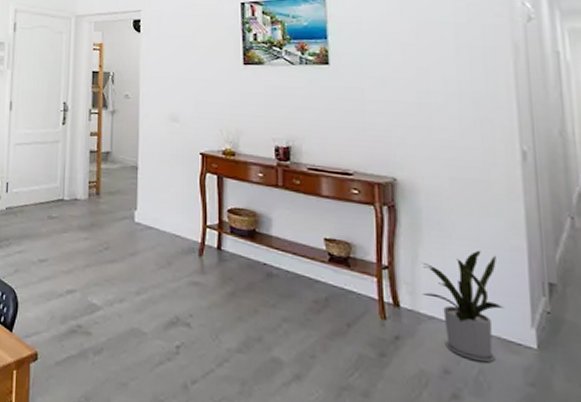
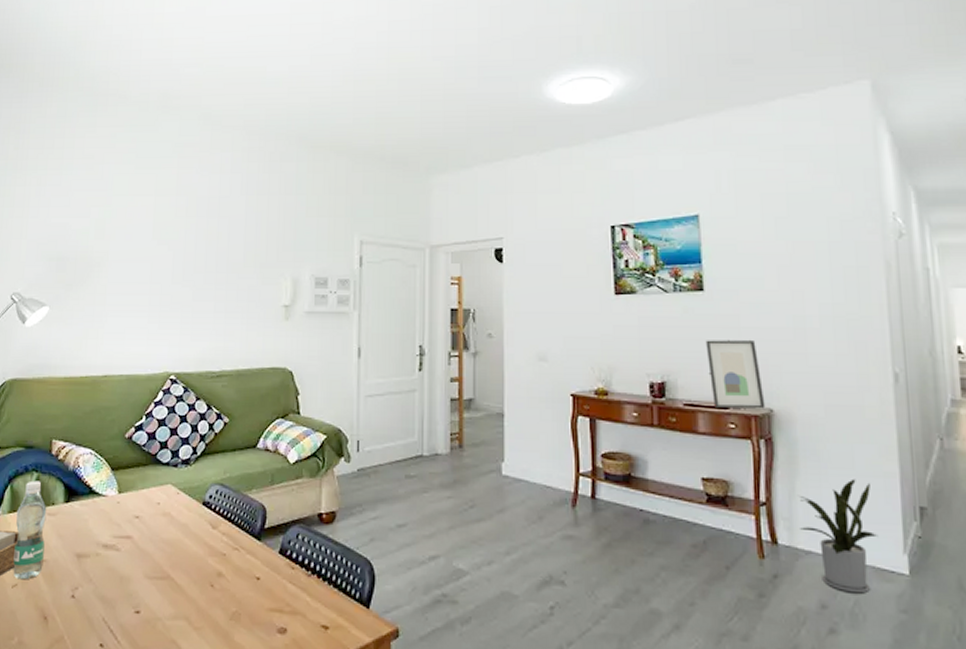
picture frame: none [330,110,389,178] -> present [705,339,766,410]

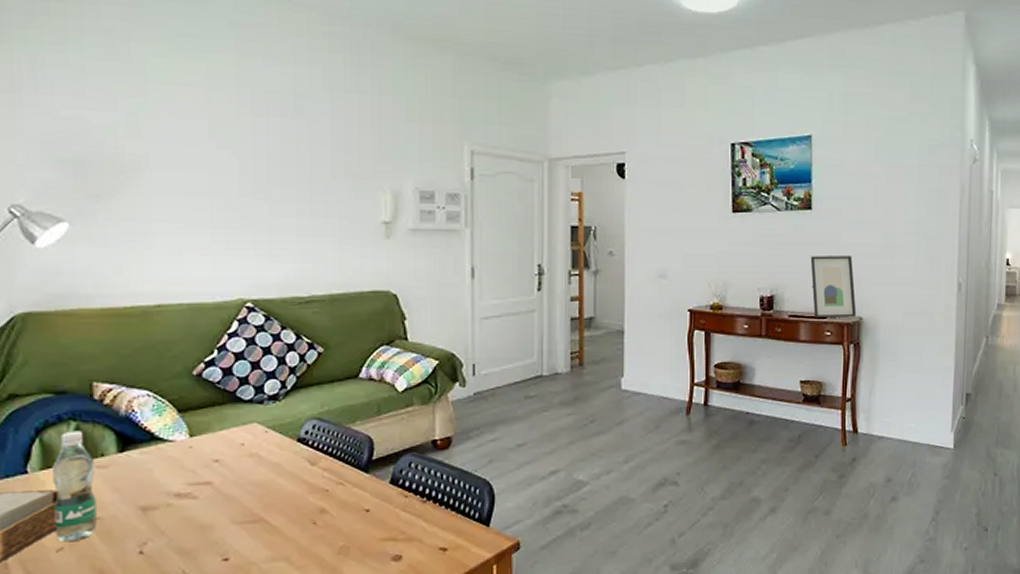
house plant: present [800,479,878,595] -> none [876,374,934,469]

